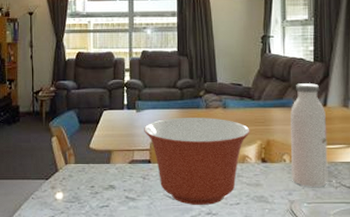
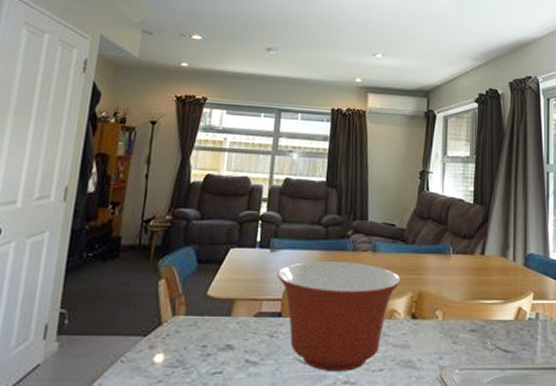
water bottle: present [290,83,328,187] -> none [444,227,484,350]

